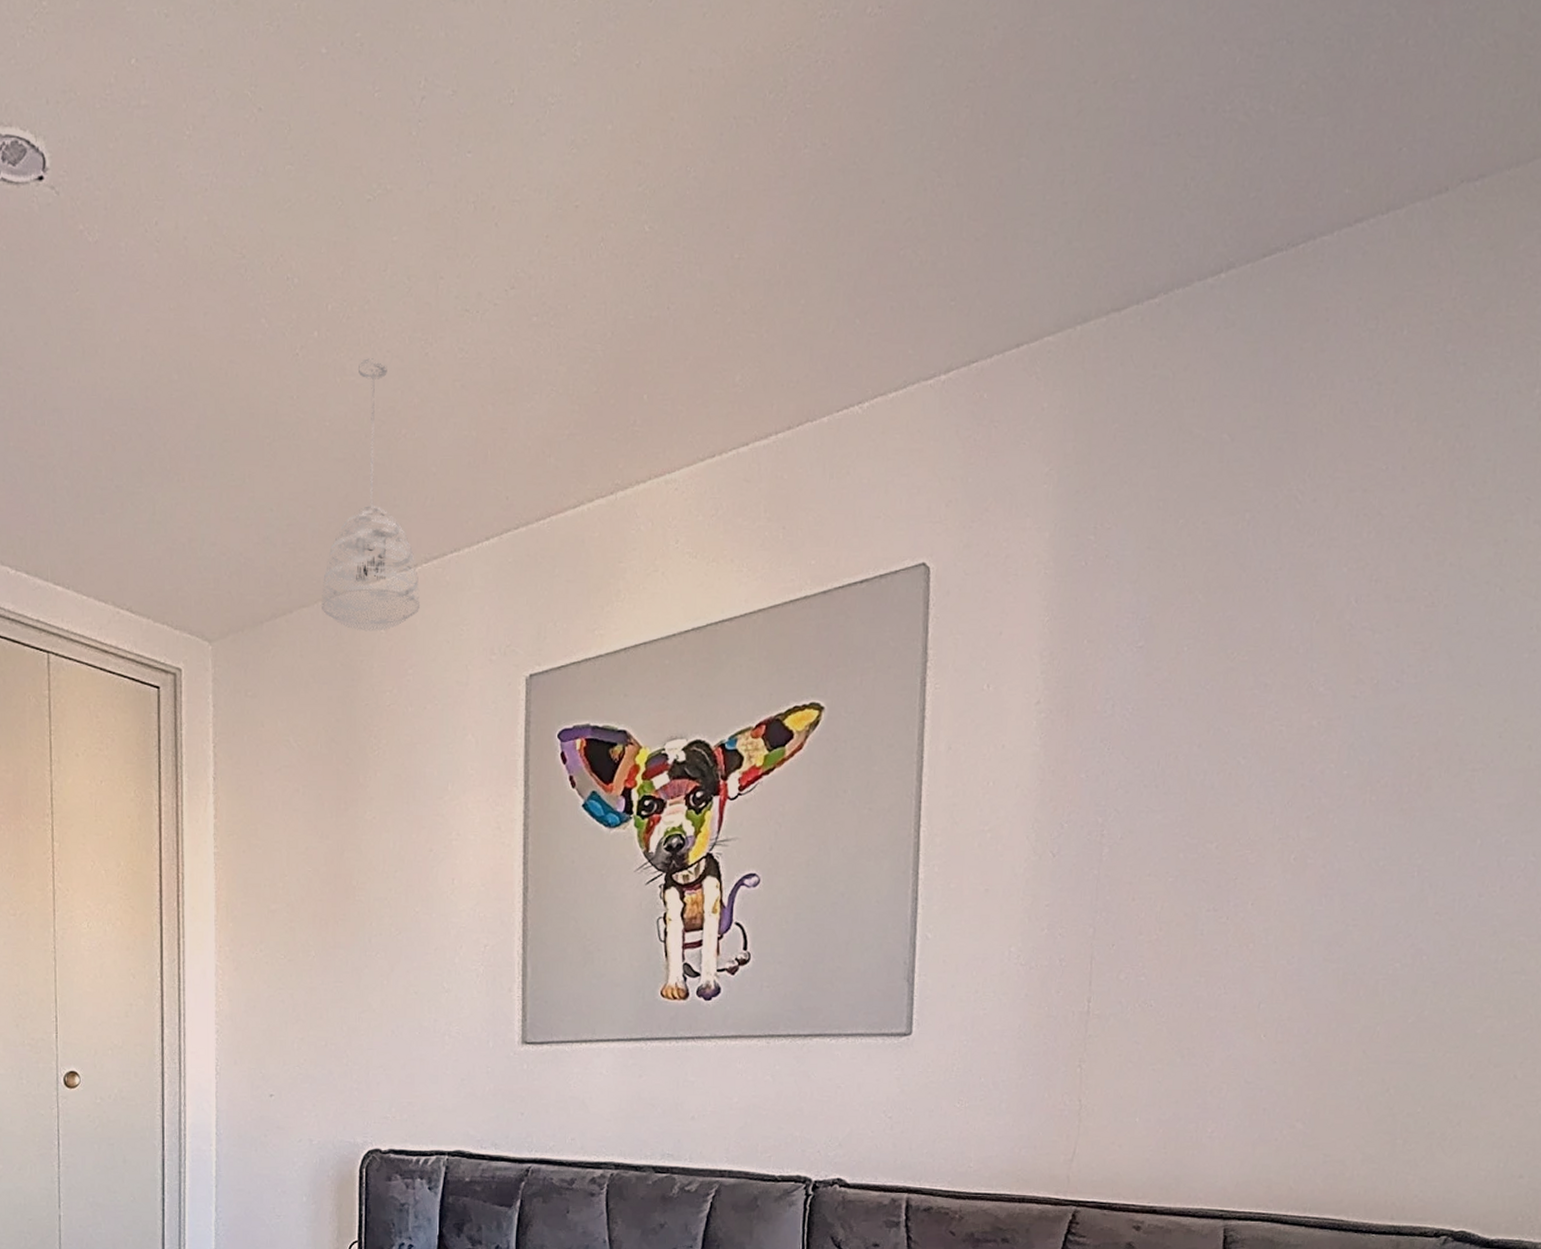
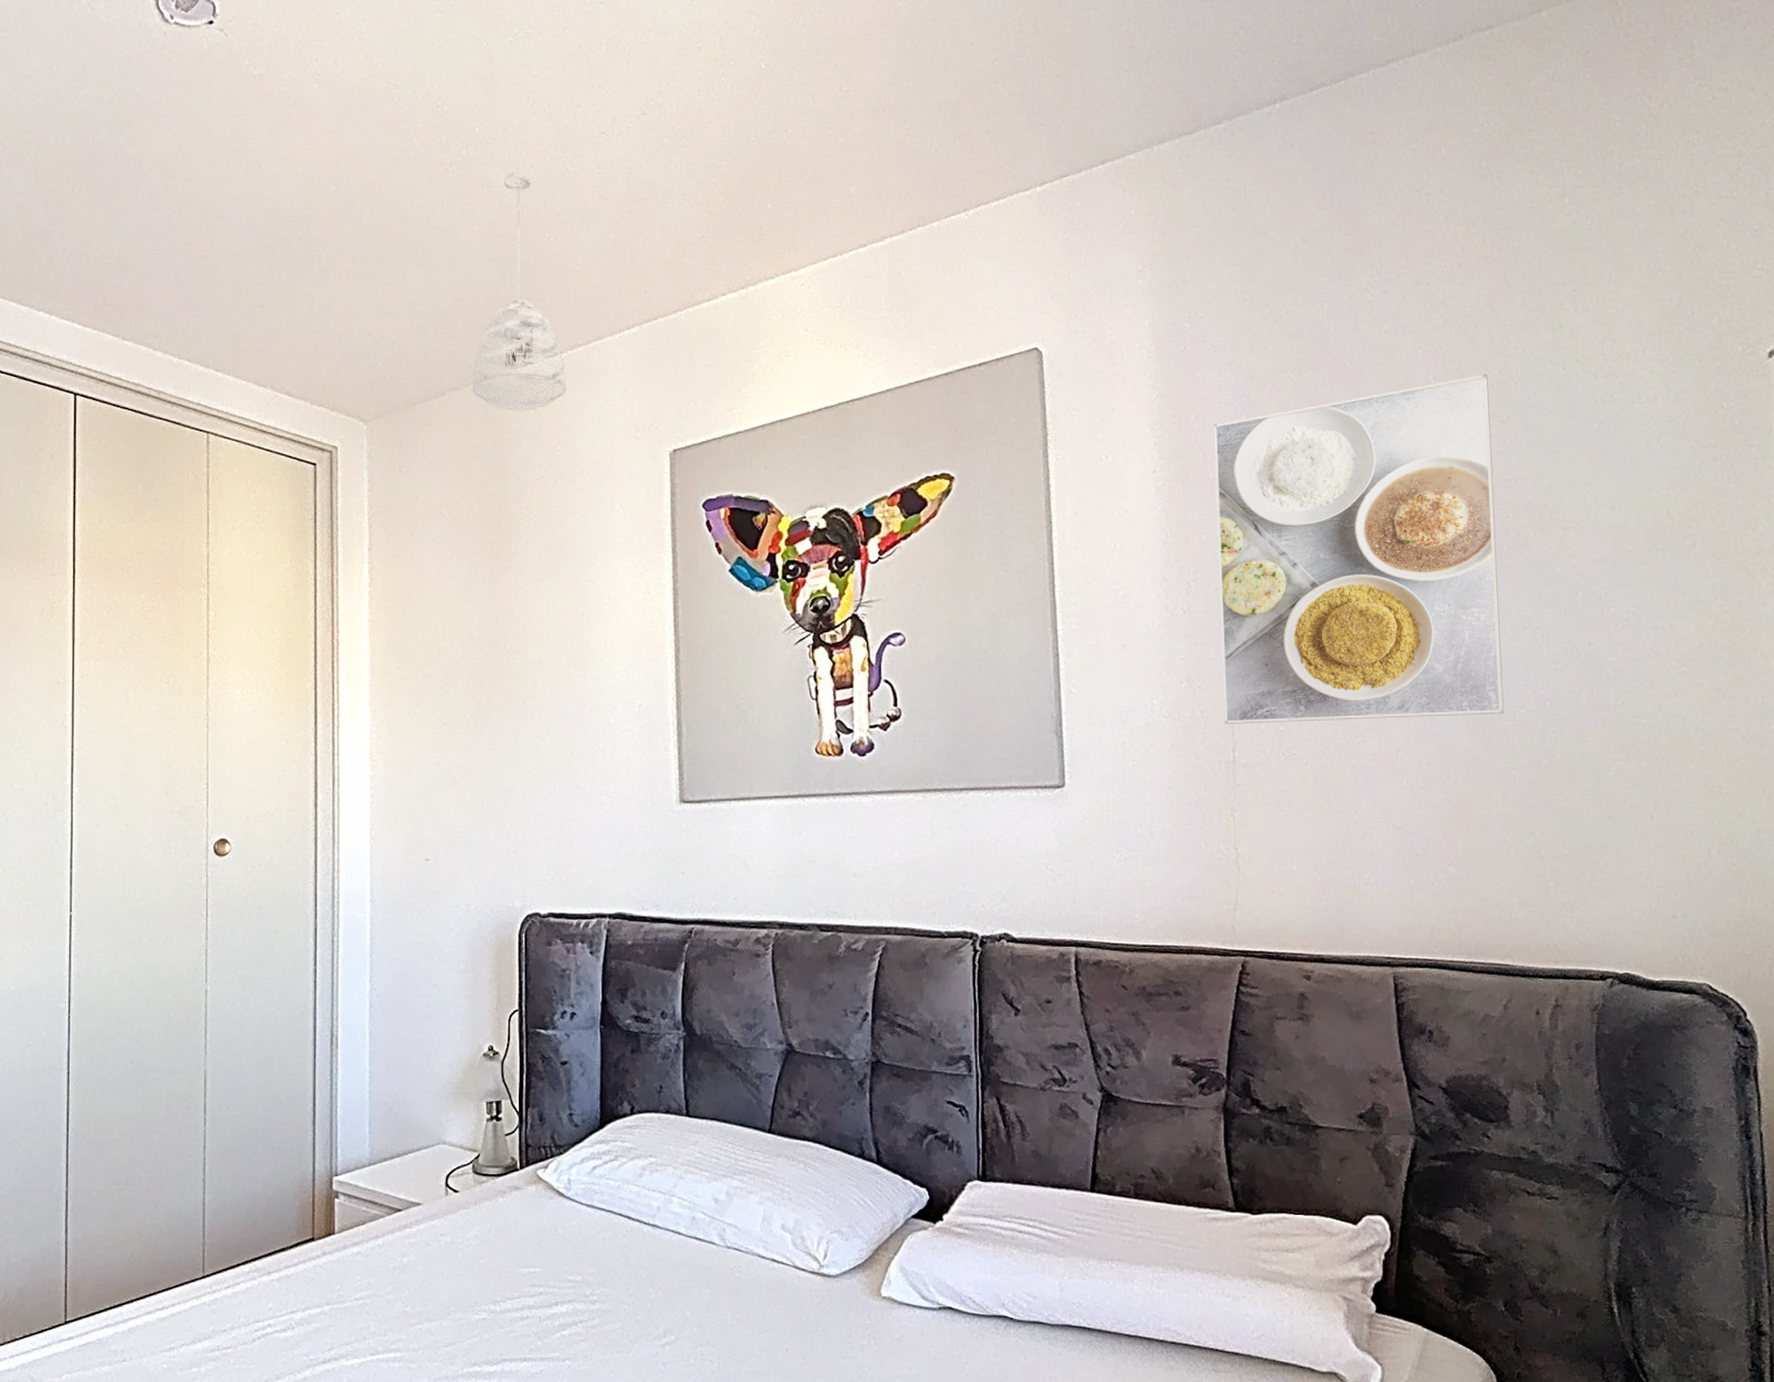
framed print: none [1082,596,1415,974] -> present [1213,374,1504,724]

